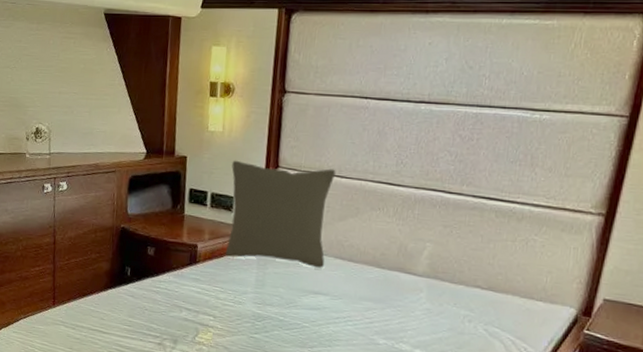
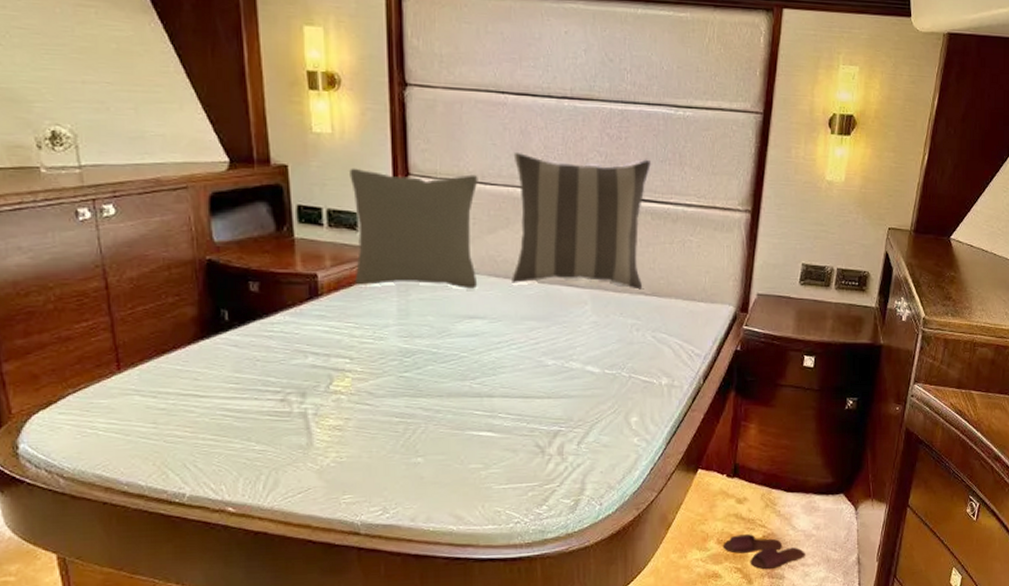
pillow: none [355,151,500,283] -> present [512,153,651,290]

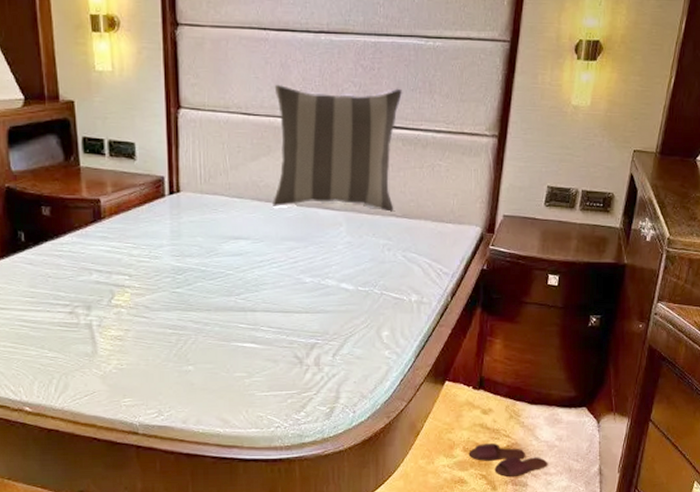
pillow: present [350,168,478,289] -> none [128,102,242,212]

